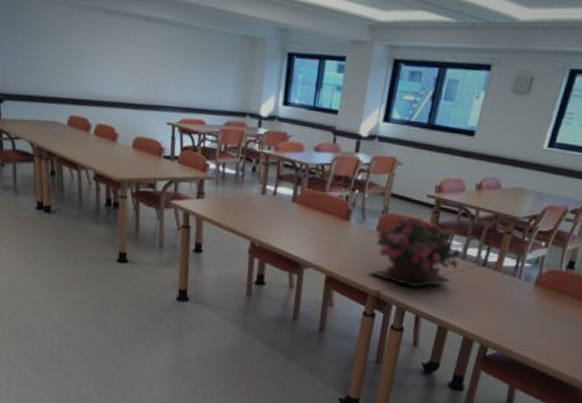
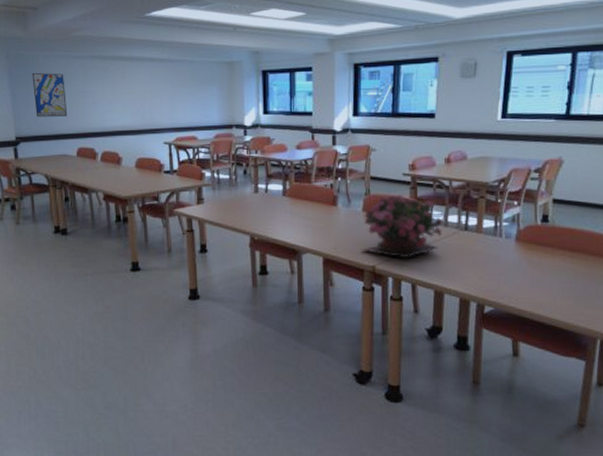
wall art: none [22,17,61,77] -> present [32,72,68,117]

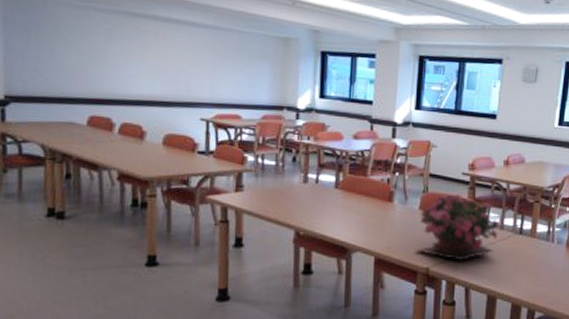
wall art: present [32,72,68,117] -> none [35,20,80,77]

